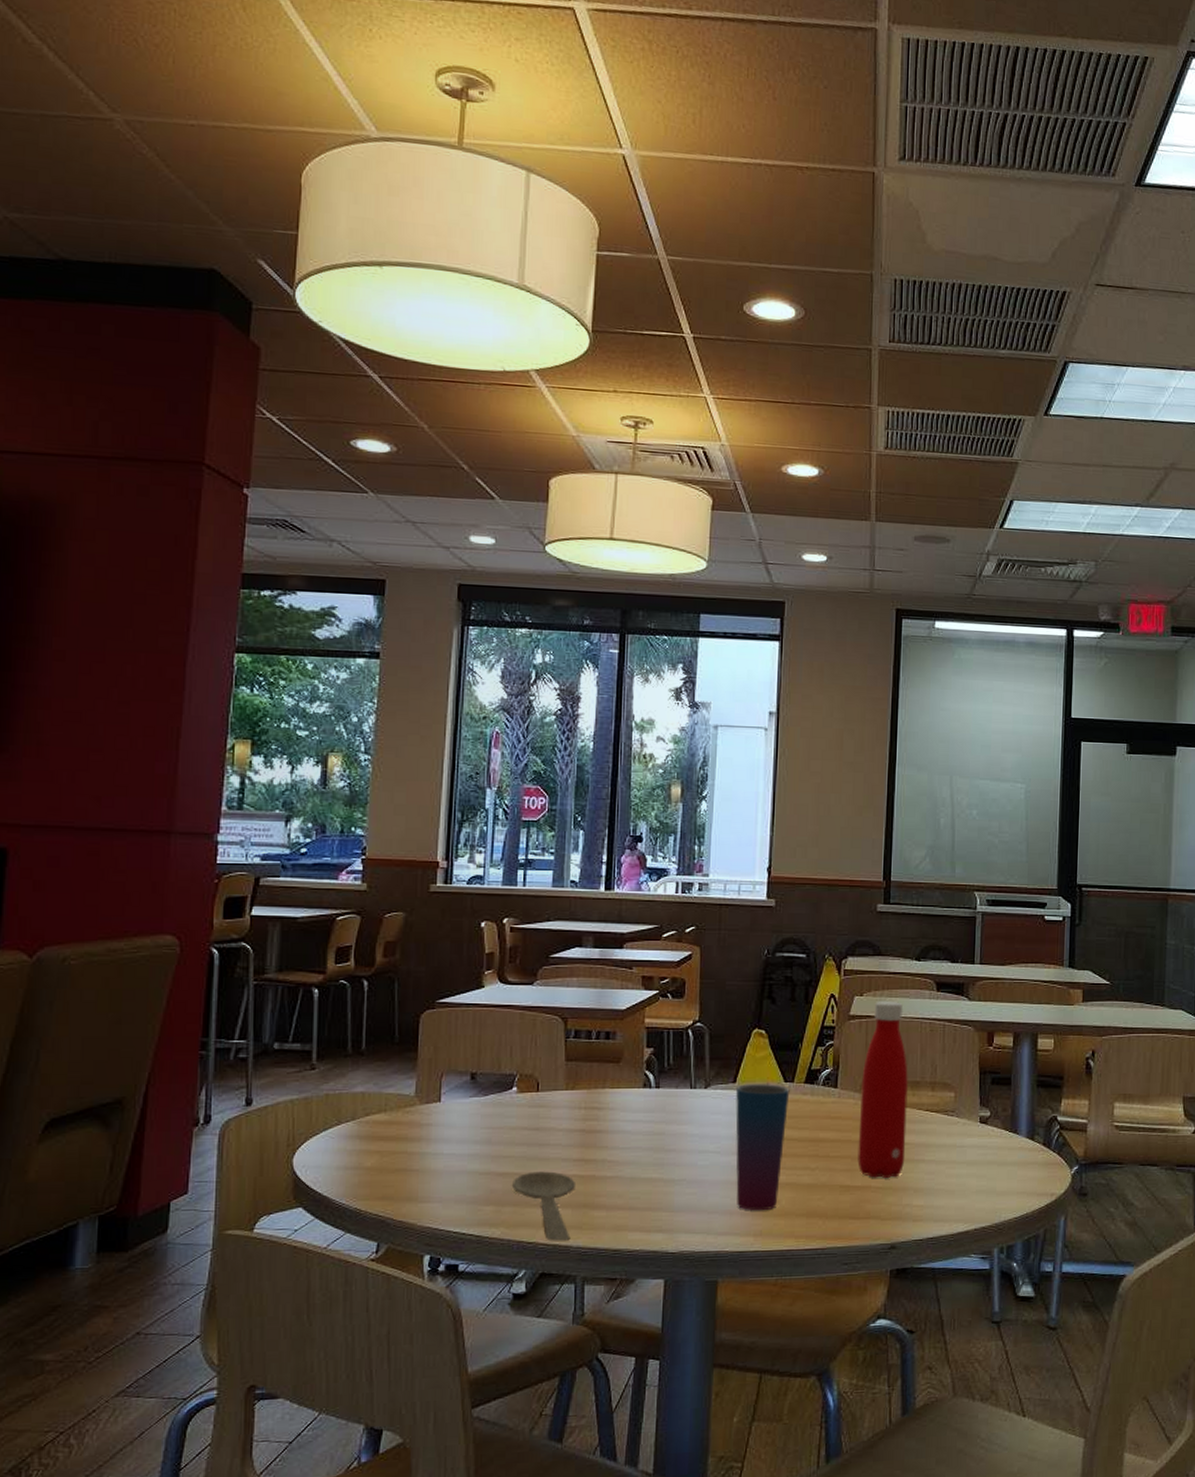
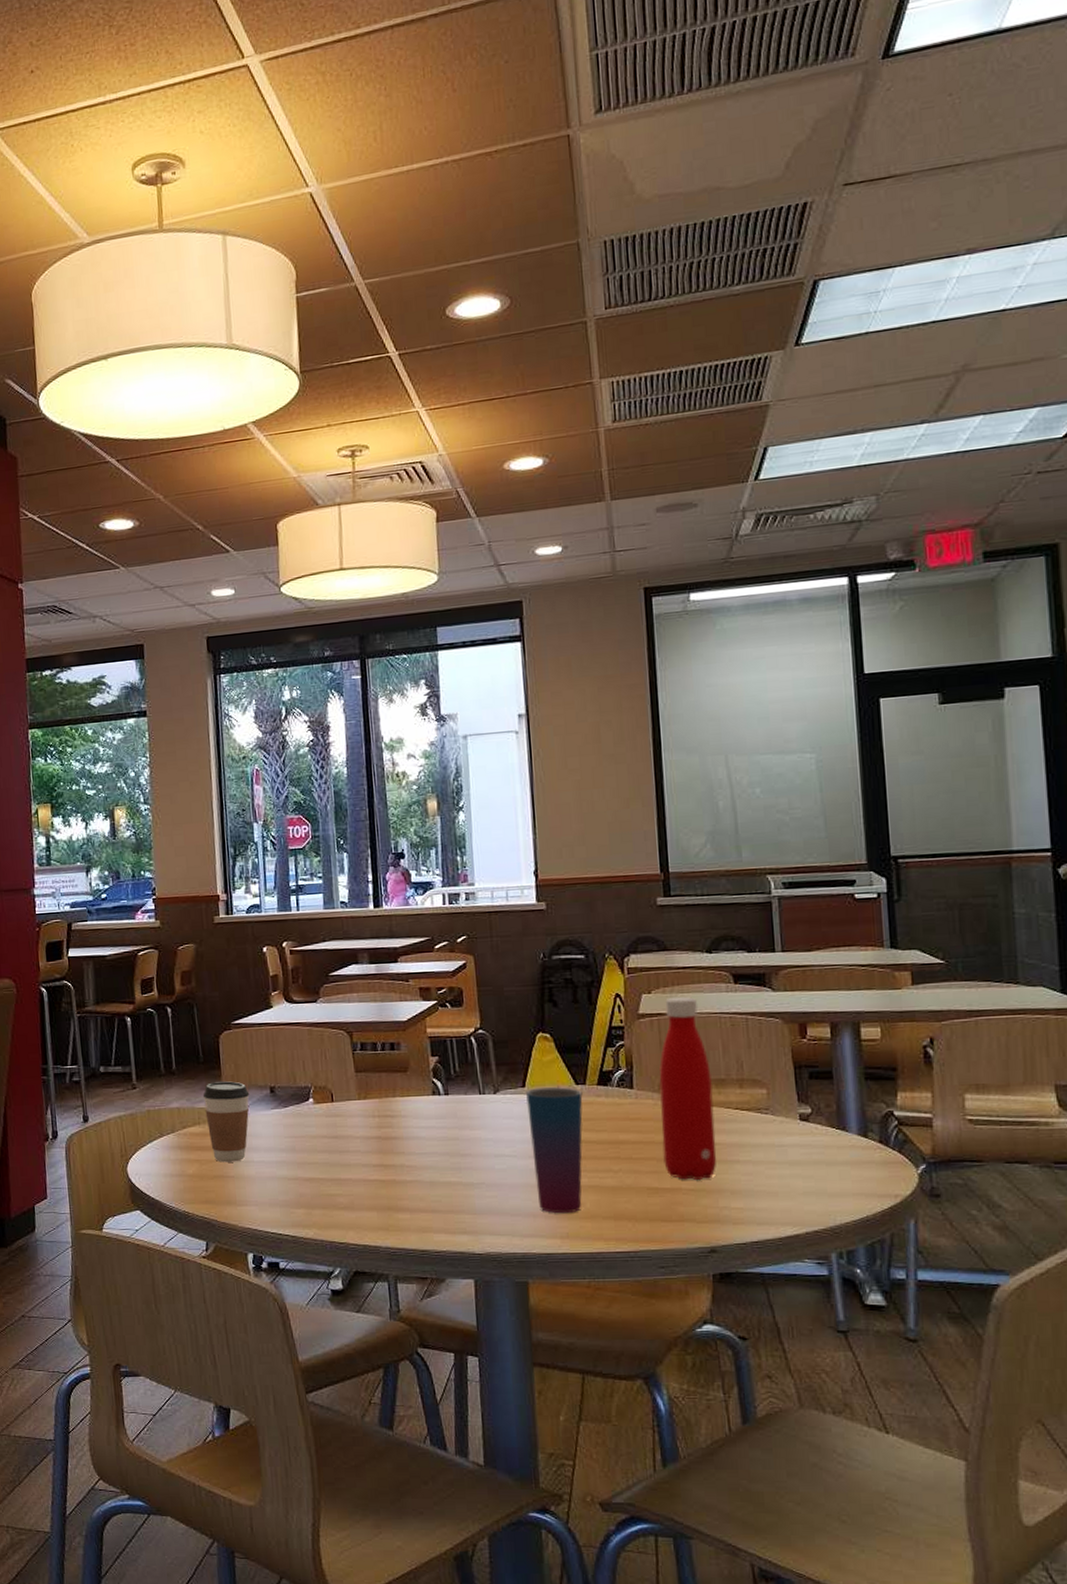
coffee cup: none [393,1065,447,1155] -> present [202,1081,250,1163]
wooden spoon: present [512,1171,575,1242] -> none [319,1176,379,1243]

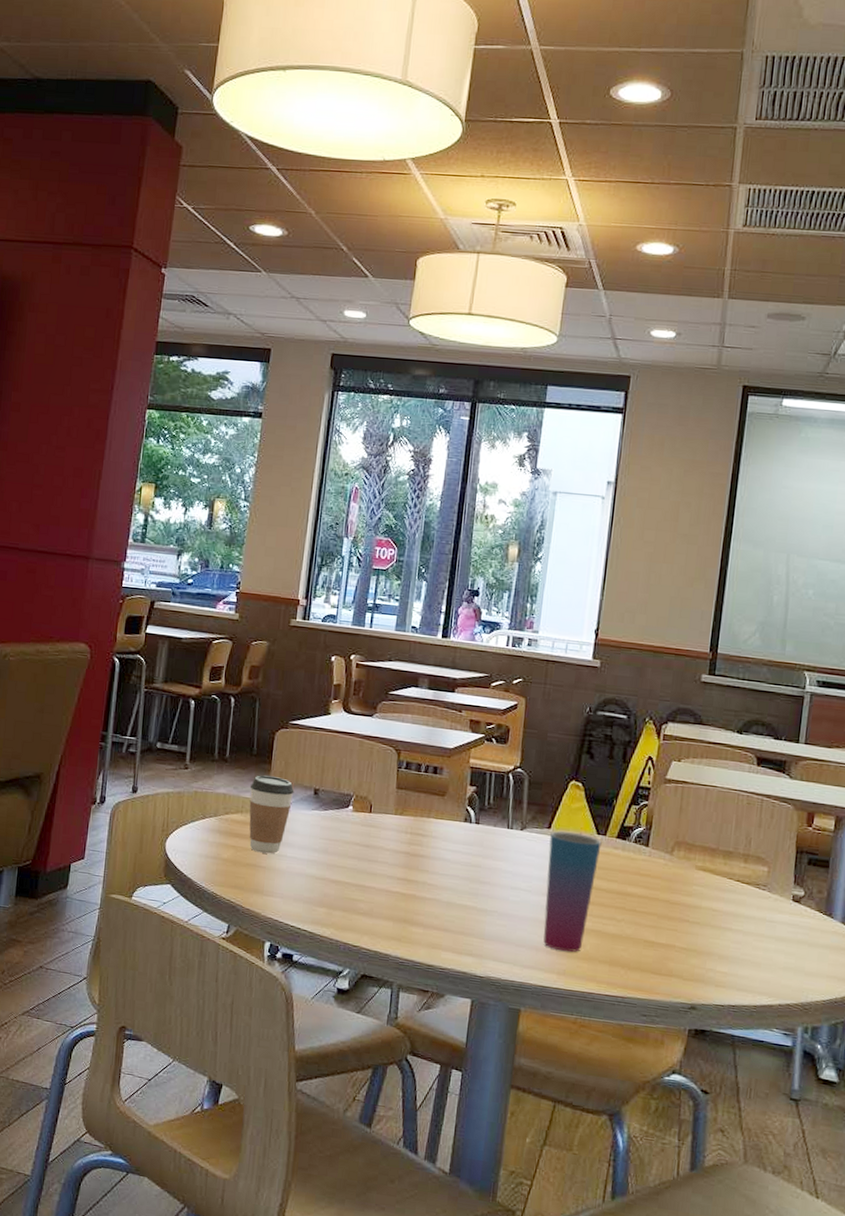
bottle: present [659,996,717,1180] -> none [663,768,722,941]

